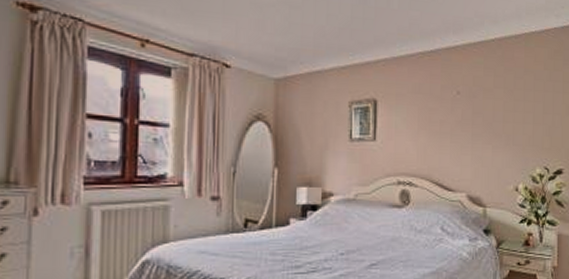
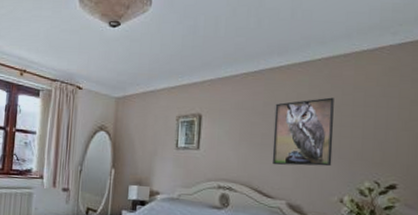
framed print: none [451,80,508,155] -> present [272,97,334,167]

